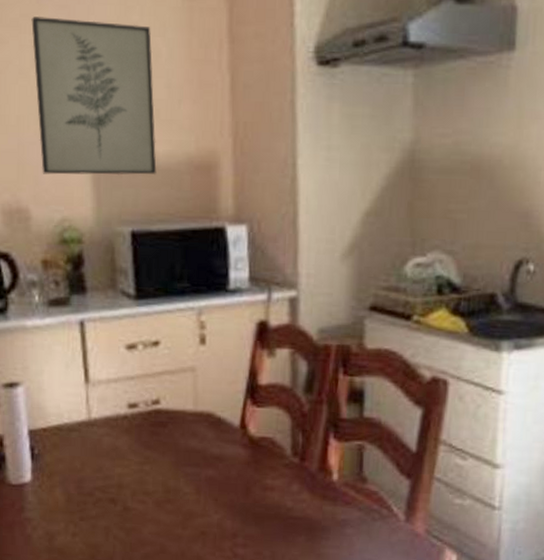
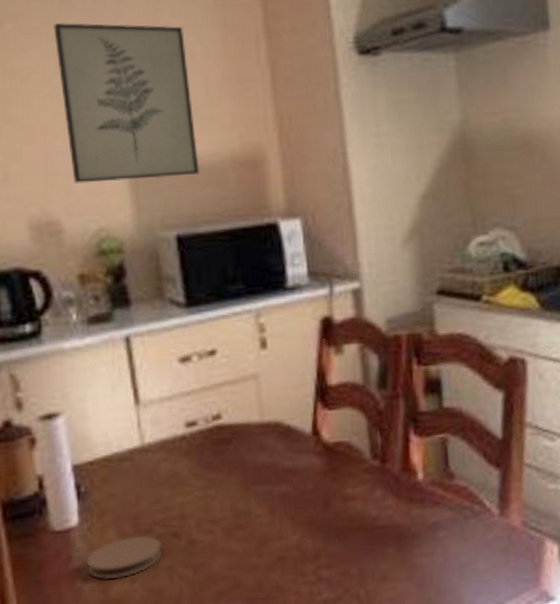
coaster: none [36,497,100,531] -> present [86,536,162,580]

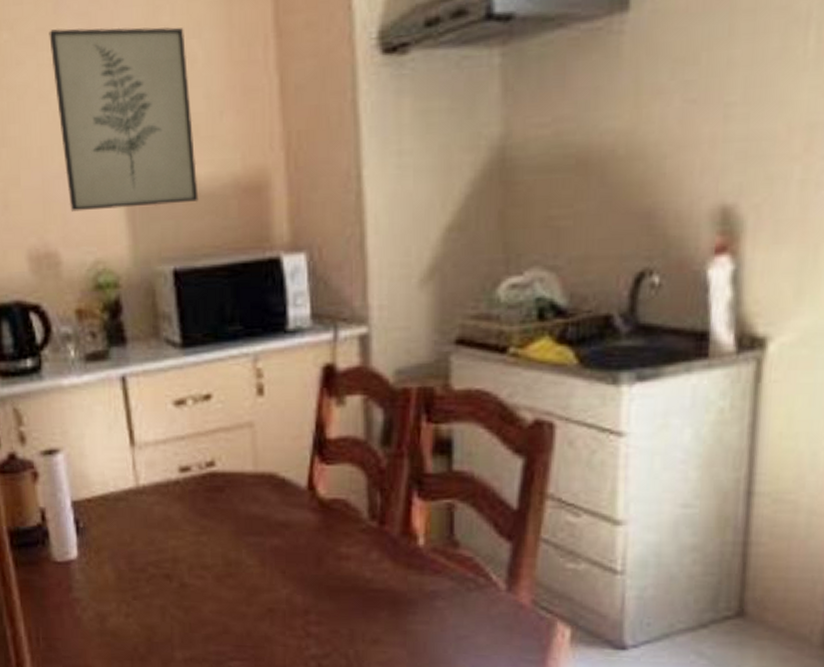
coaster: present [86,536,162,580] -> none [85,574,155,611]

